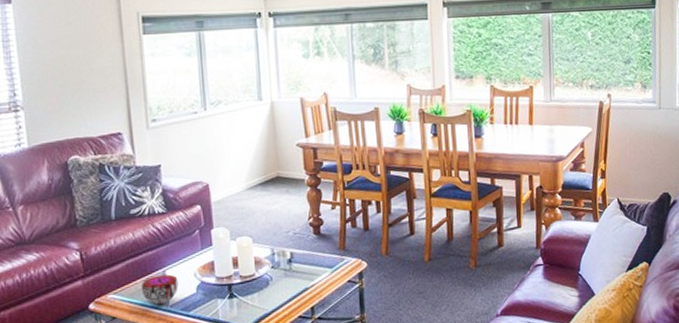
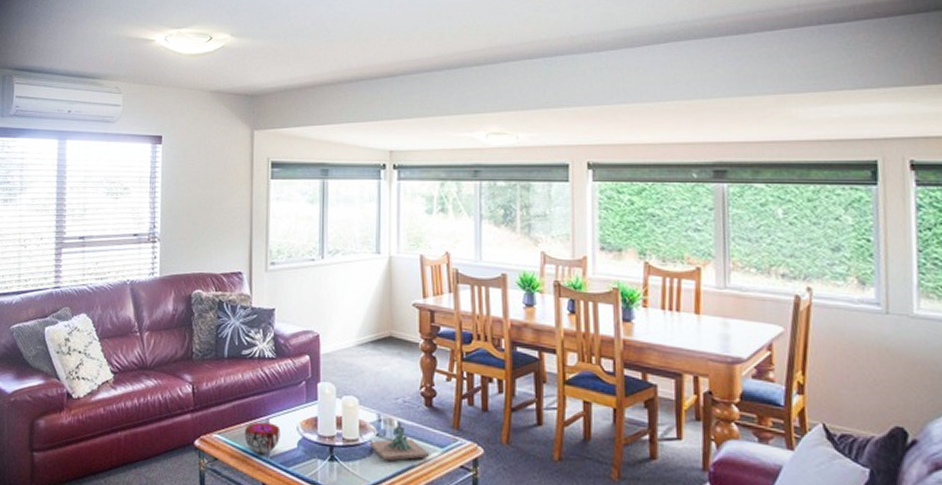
architectural model: none [265,256,321,289] -> present [369,425,430,461]

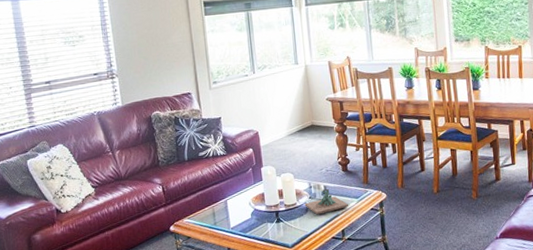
decorative bowl: present [245,422,280,454] -> none [209,203,237,227]

